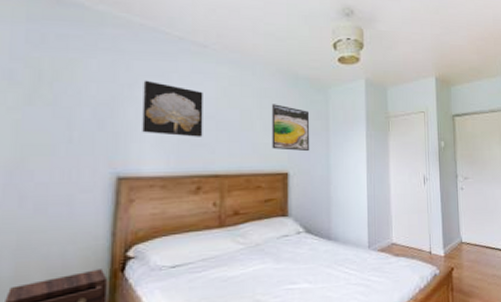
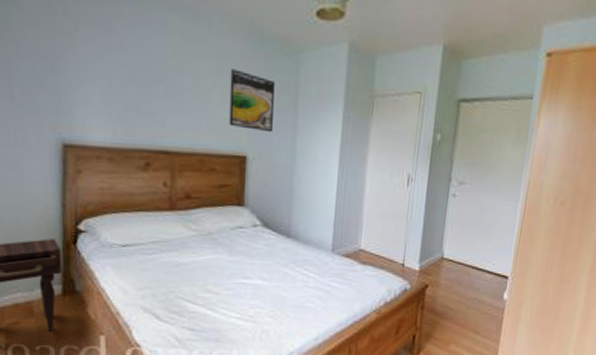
wall art: present [142,80,203,137] -> none [83,28,151,105]

